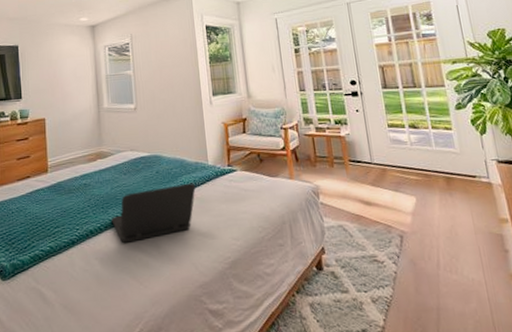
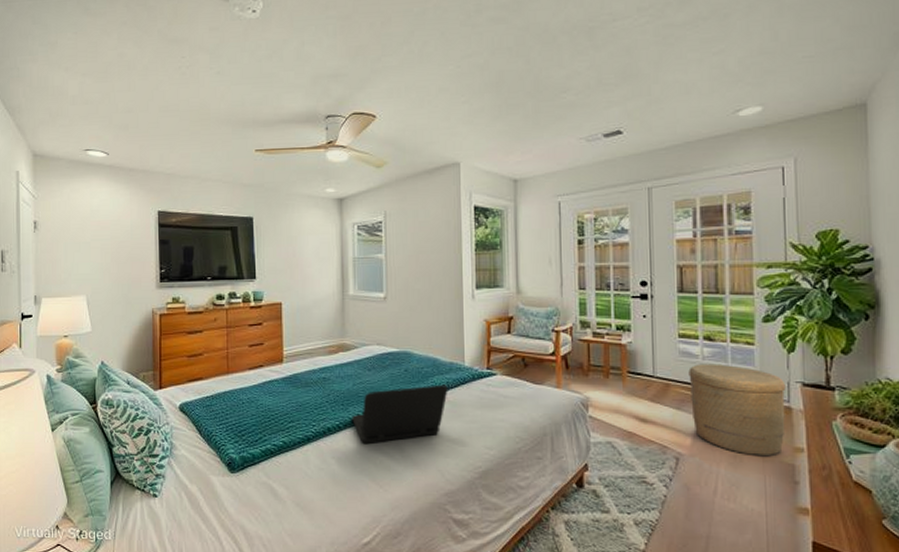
basket: none [400,148,490,229] -> present [688,363,786,457]

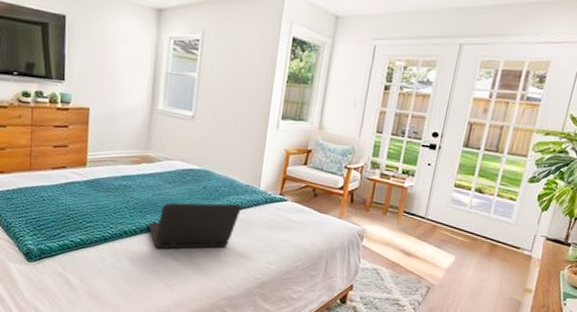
basket: present [688,363,786,457] -> none [448,211,533,294]

